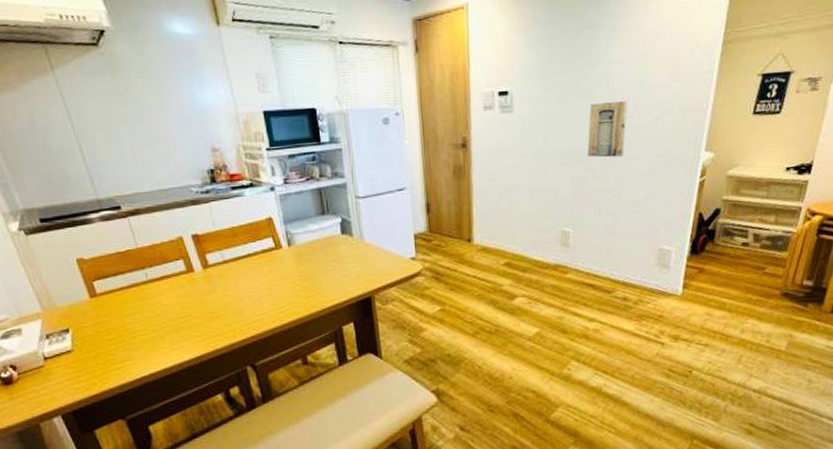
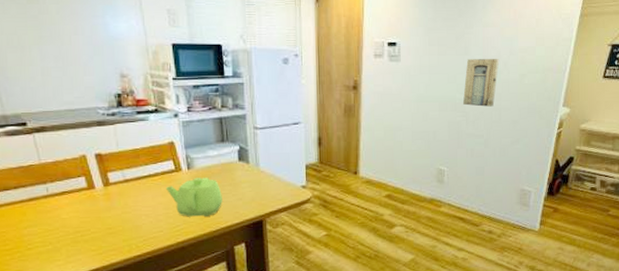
teapot: none [266,254,327,297] -> present [165,177,222,217]

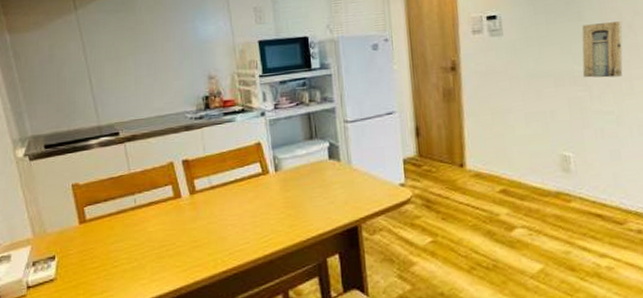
teapot: present [165,177,222,217] -> none [252,179,313,226]

